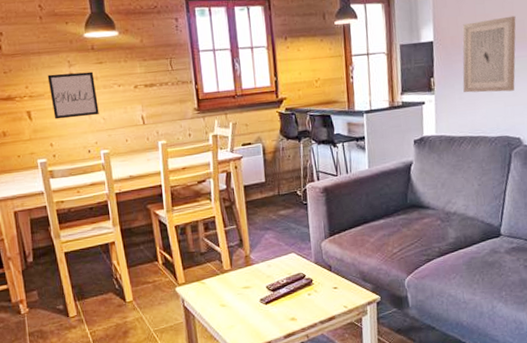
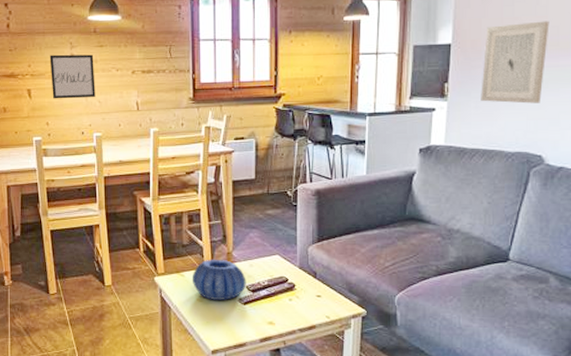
decorative bowl: none [212,263,266,304] -> present [192,260,246,300]

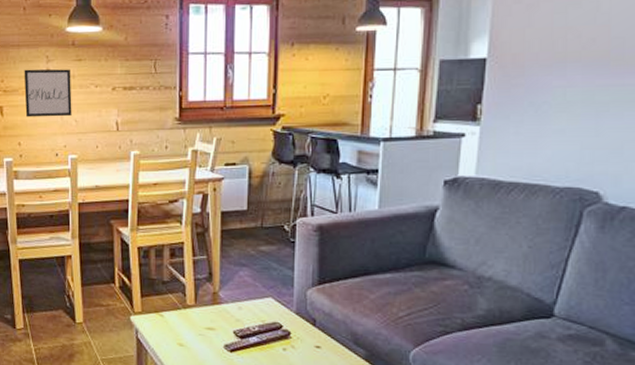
decorative bowl: present [192,260,246,300] -> none [172,299,234,346]
wall art: present [481,21,550,104] -> none [522,31,613,130]

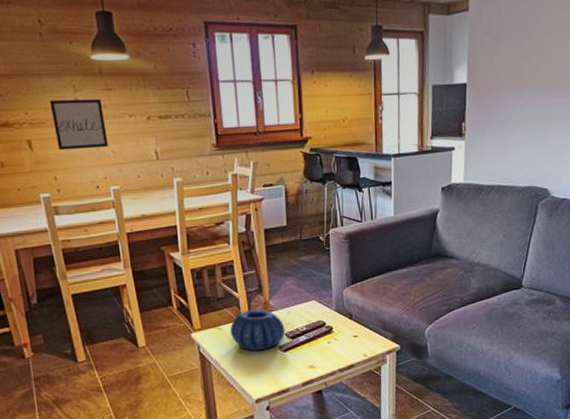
decorative bowl: none [172,299,234,346] -> present [230,310,285,351]

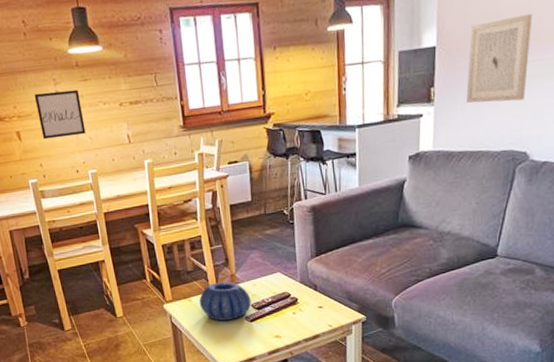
wall art: none [494,60,552,141] -> present [466,13,533,104]

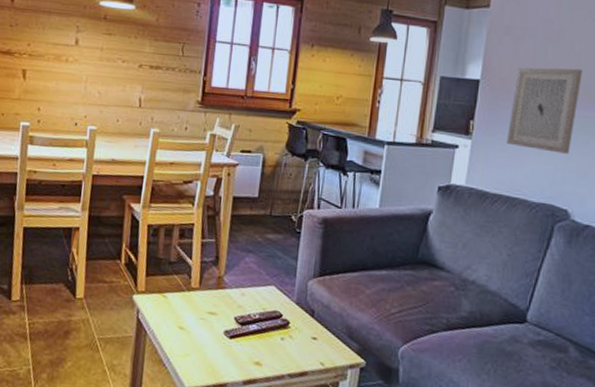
wall art: present [34,89,86,140] -> none [48,36,100,88]
decorative bowl: present [199,282,251,321] -> none [174,282,236,331]

